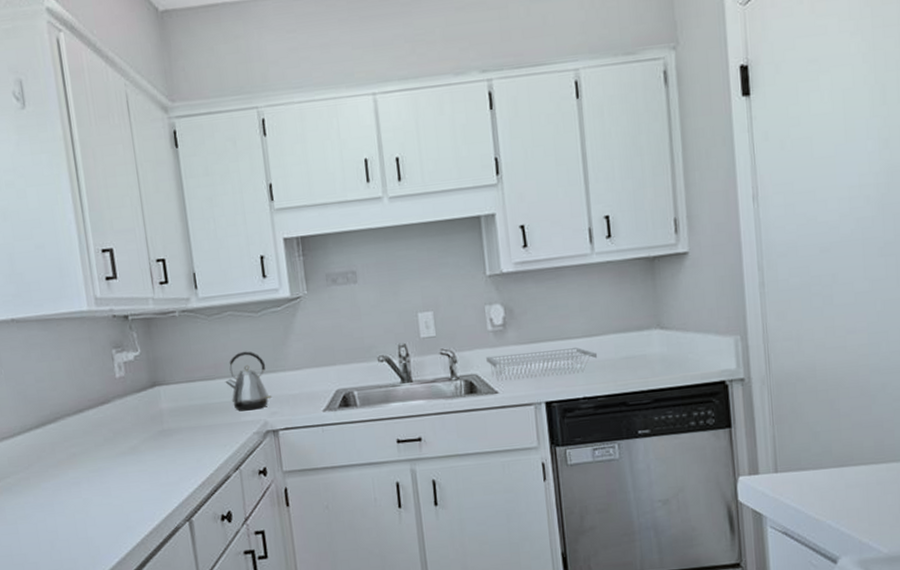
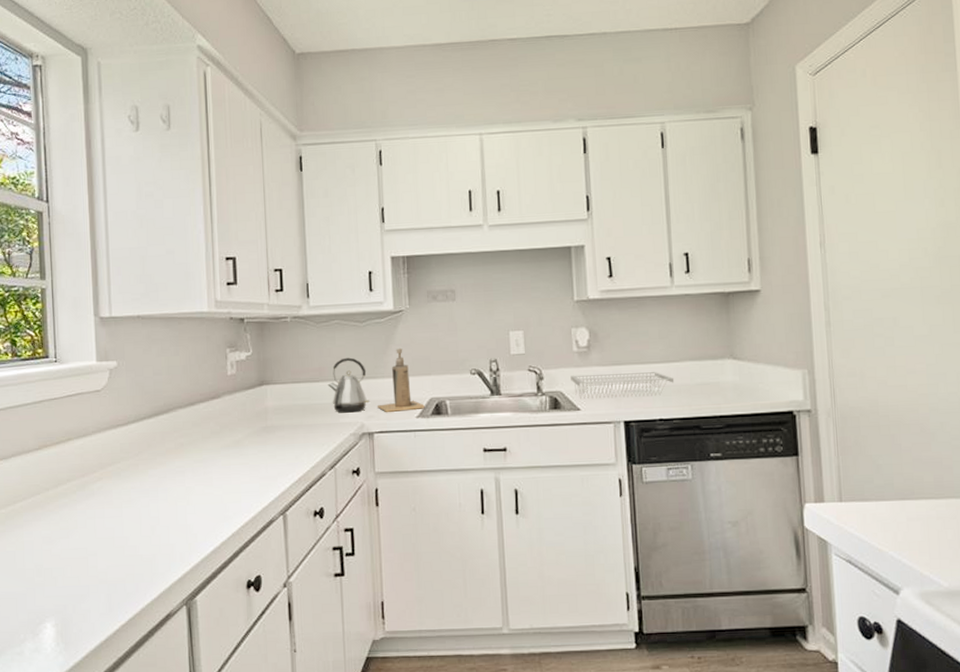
soap dispenser: none [280,338,331,407] -> present [377,348,425,412]

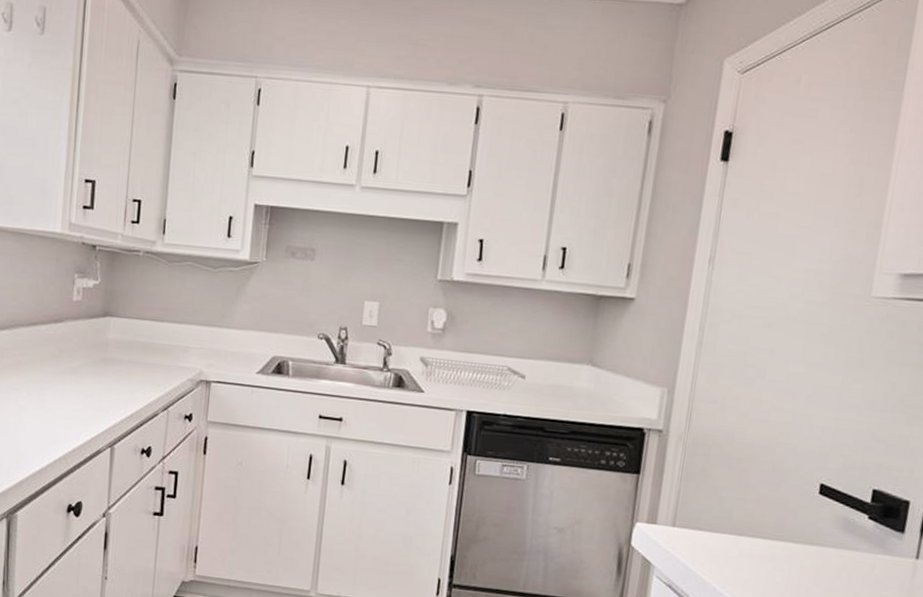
kettle: present [327,357,370,413] -> none [172,301,213,359]
soap dispenser: present [377,348,425,412] -> none [218,301,267,366]

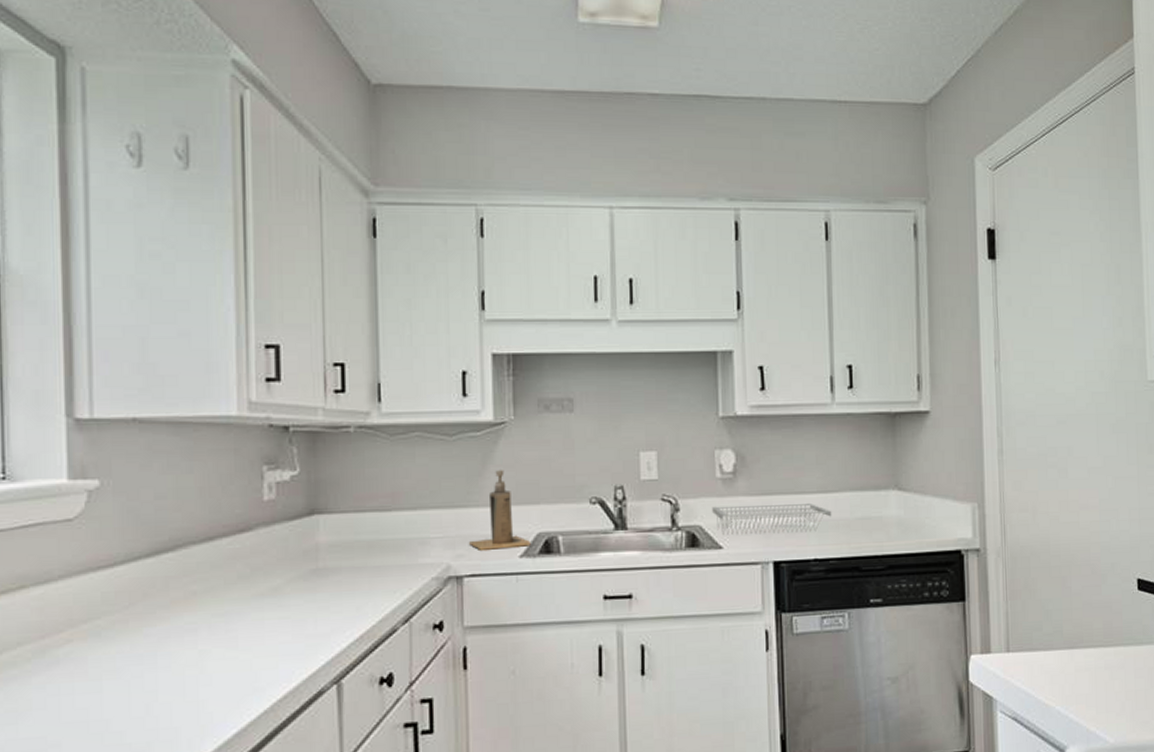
soap dispenser: none [218,301,267,366] -> present [468,470,531,550]

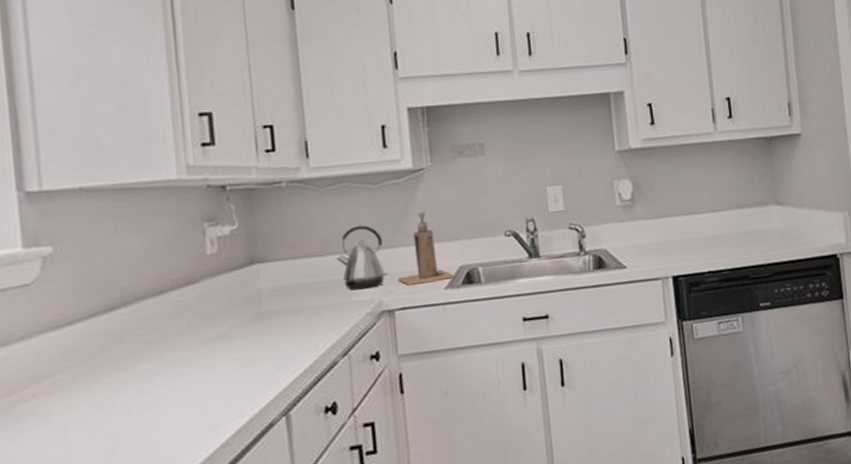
kettle: none [403,480,460,551] -> present [336,225,389,290]
dish rack: present [712,504,832,535] -> none [615,222,722,256]

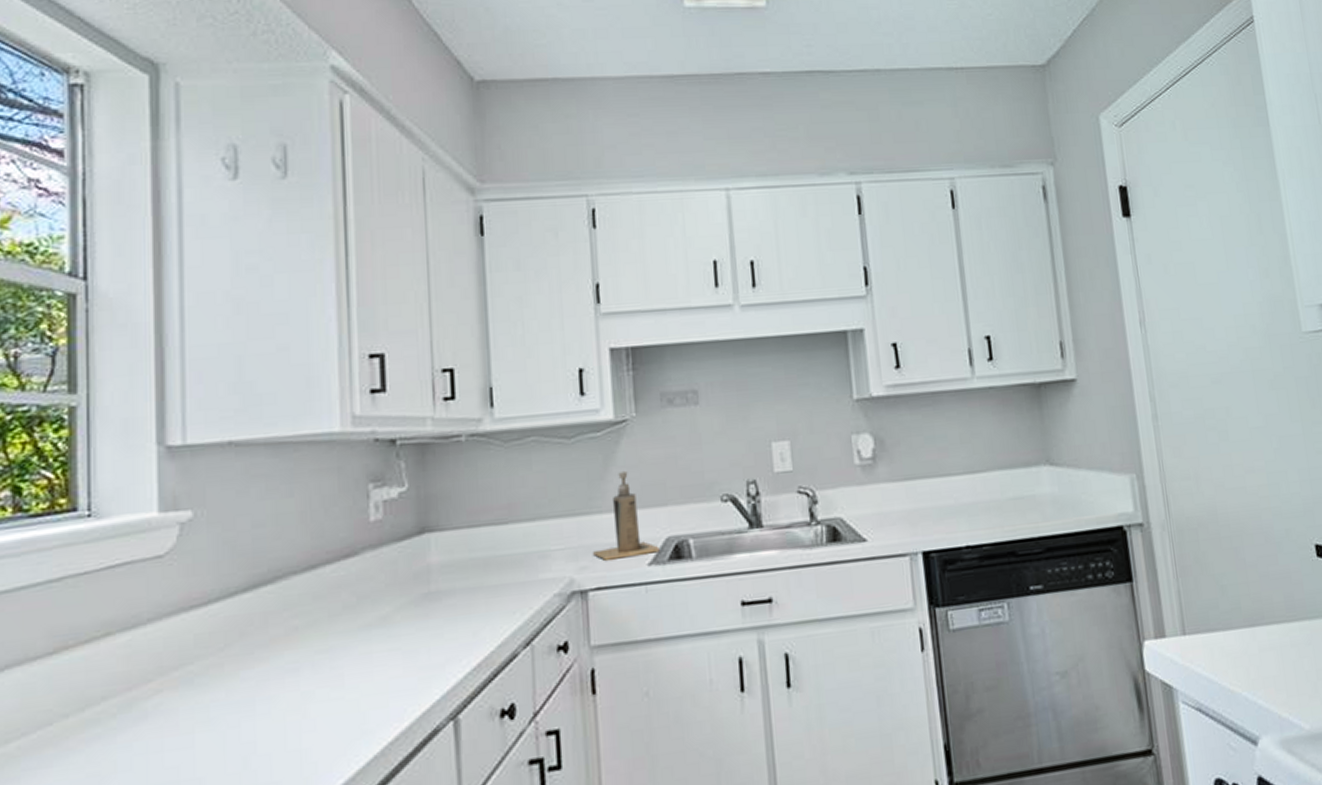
kettle: present [336,225,389,290] -> none [520,487,583,566]

